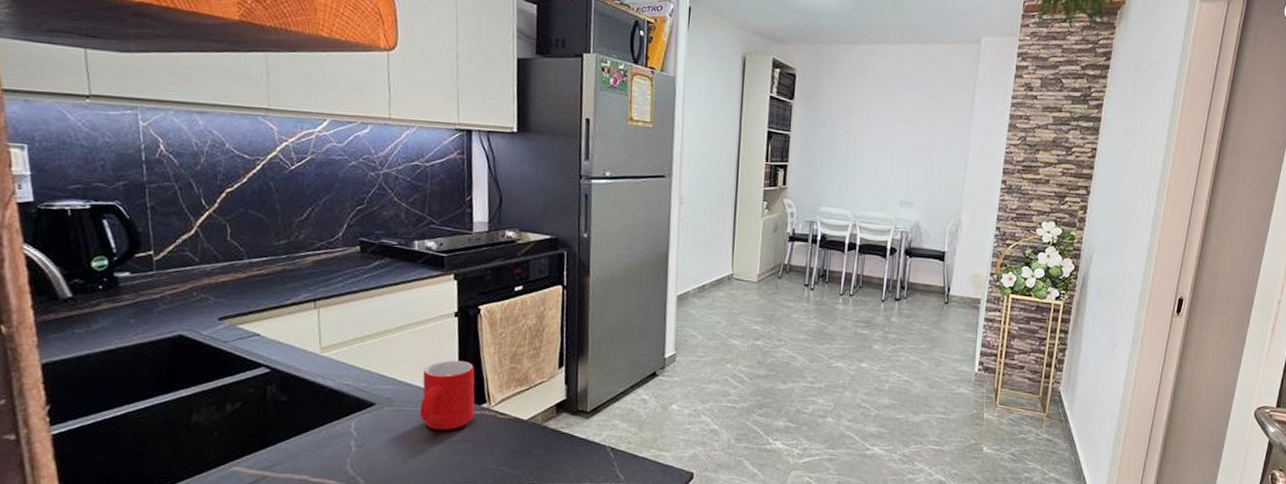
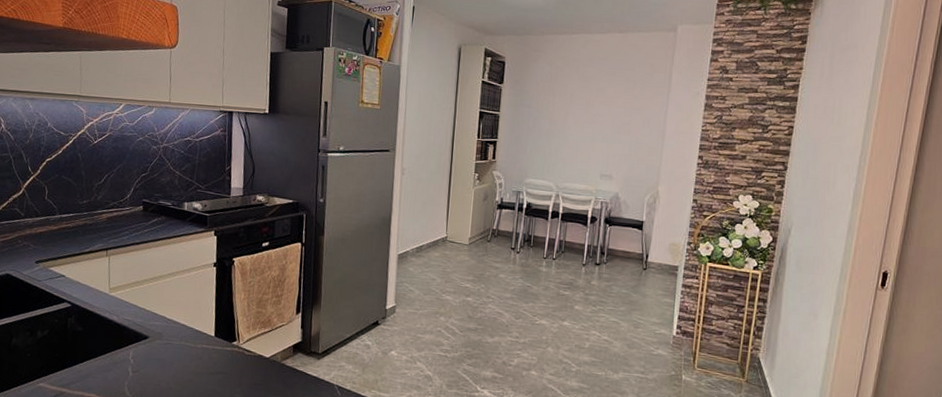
mug: present [419,360,475,430] -> none [183,303,228,363]

